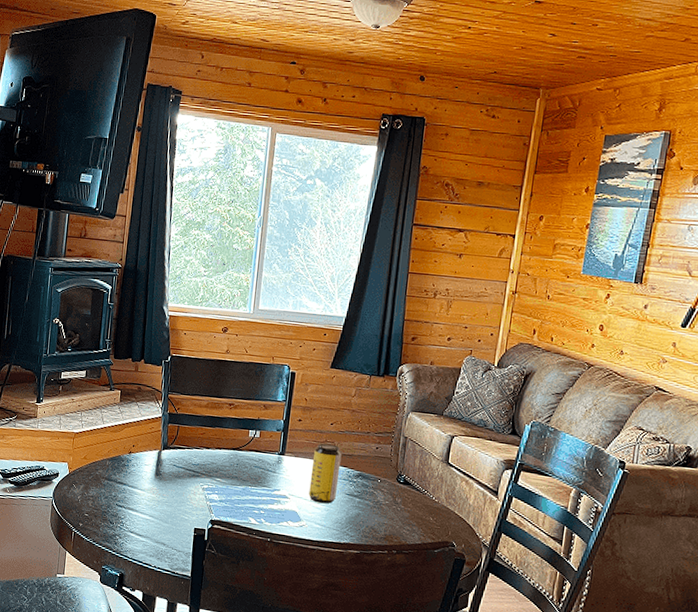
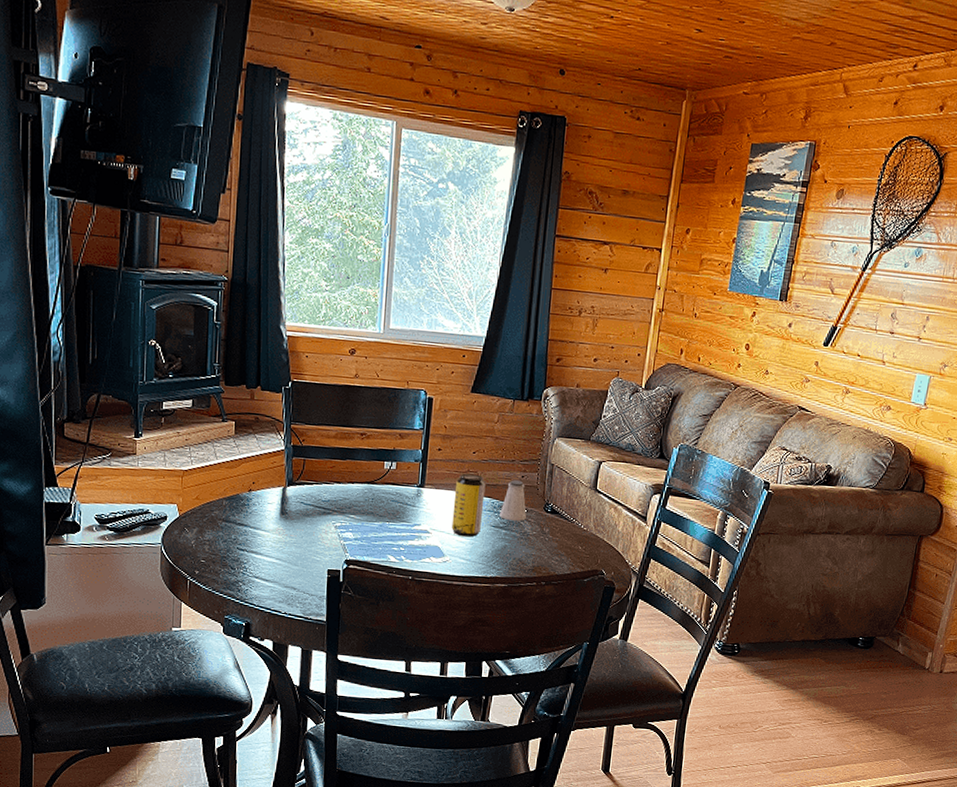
saltshaker: none [354,451,380,491] -> present [499,480,526,522]

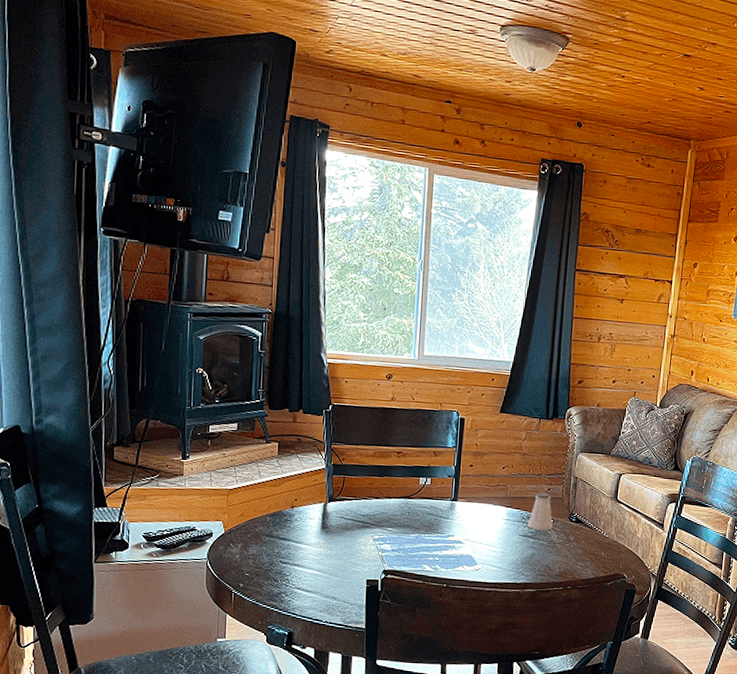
beverage can: present [451,473,486,537] -> none [483,487,515,547]

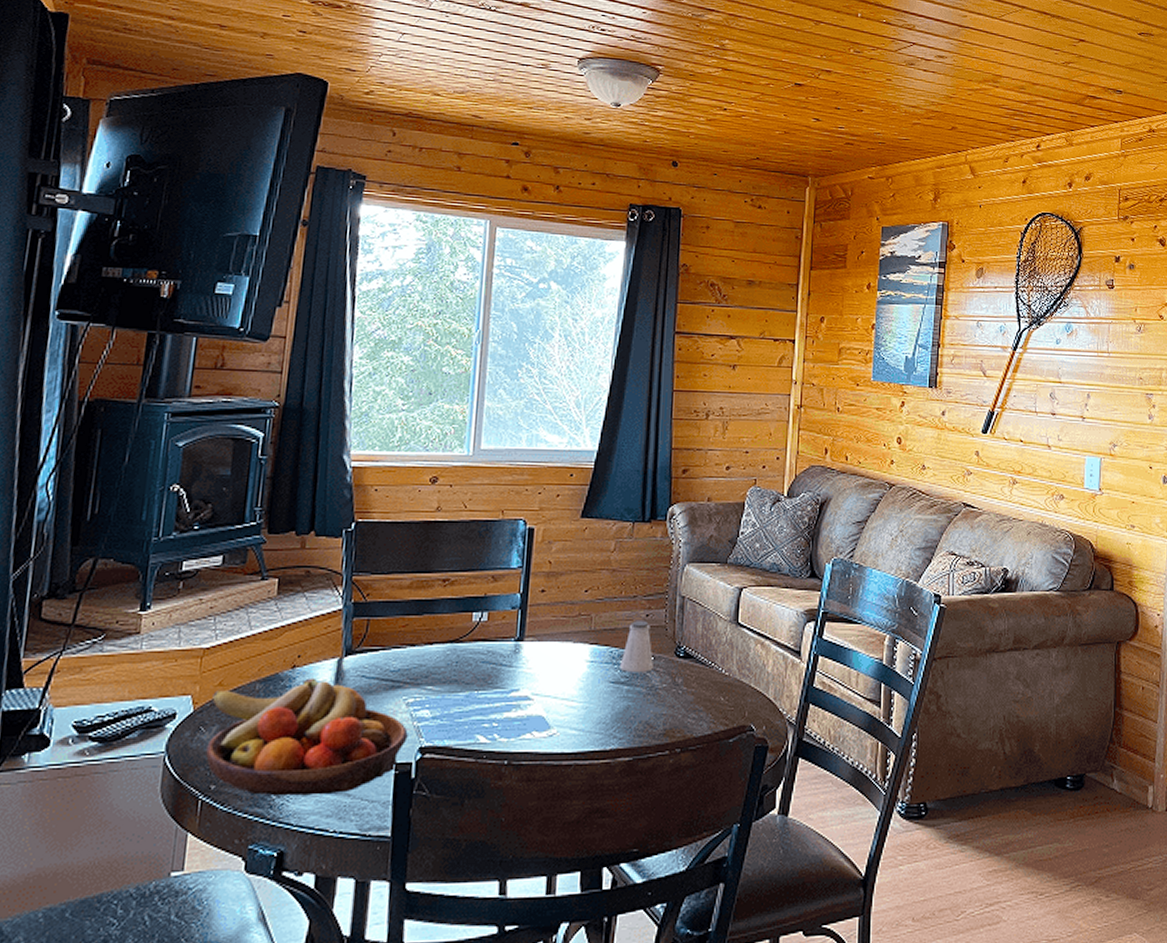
fruit bowl: none [235,515,375,597] -> present [206,677,408,796]

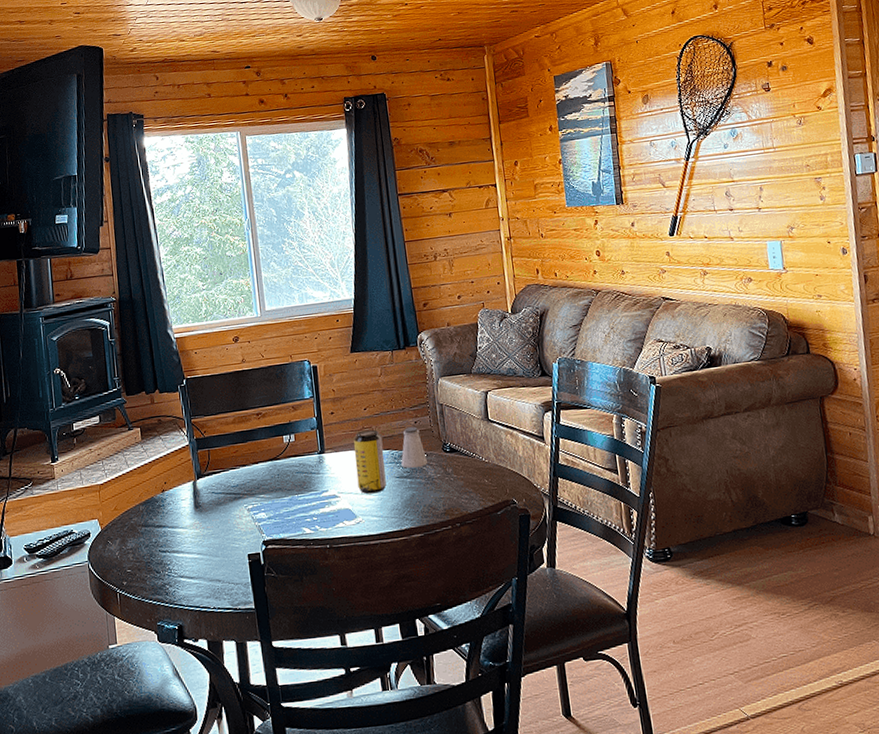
fruit bowl: present [206,677,408,796] -> none [112,497,253,587]
beverage can: none [559,618,602,700] -> present [354,429,386,494]

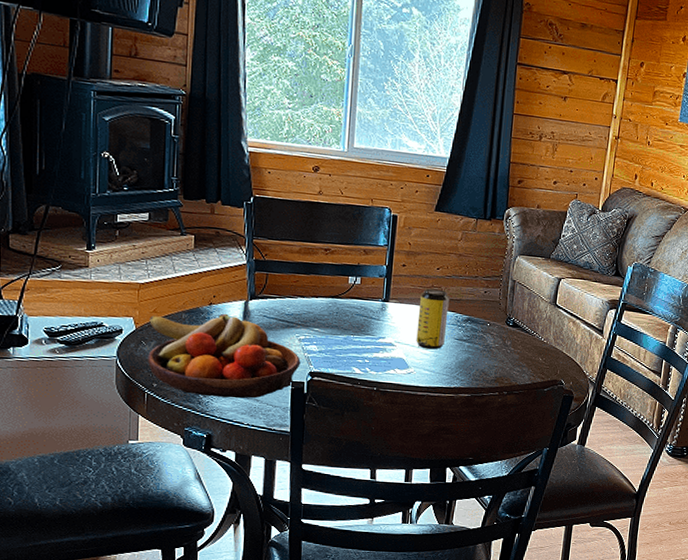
fruit bowl: none [112,497,253,587] -> present [148,313,301,399]
saltshaker: present [401,427,427,469] -> none [463,295,489,335]

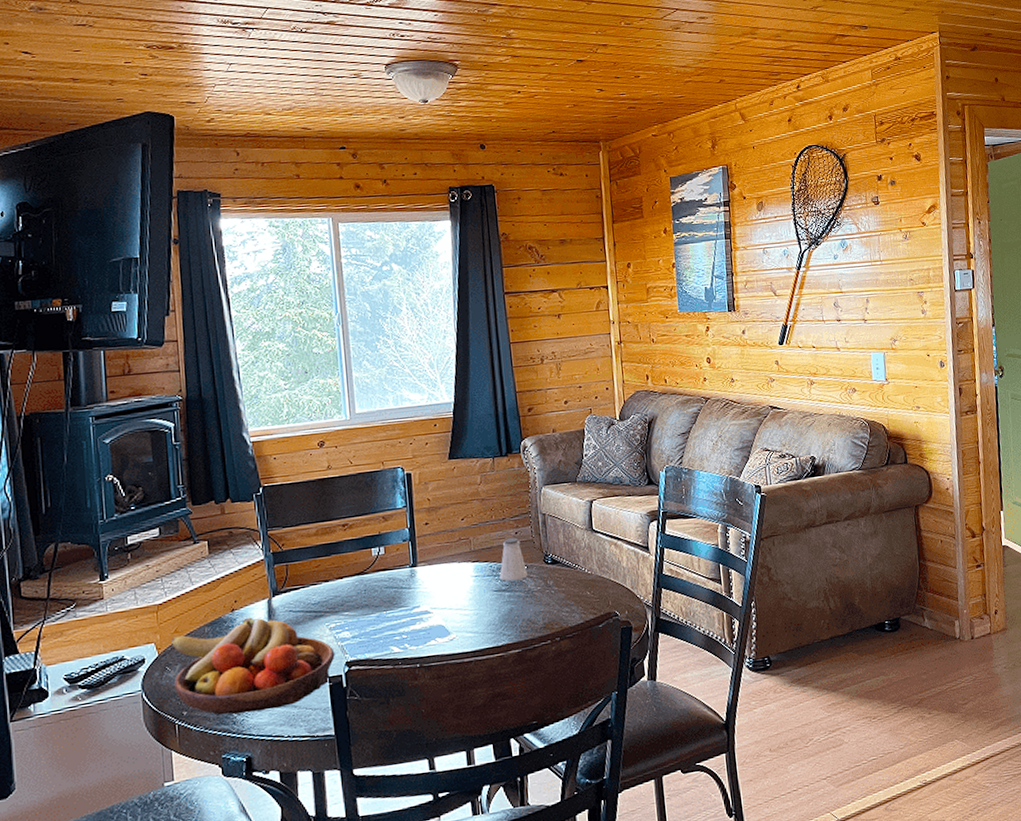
beverage can: present [416,288,450,350] -> none [449,540,483,609]
saltshaker: none [463,295,489,335] -> present [499,537,527,581]

